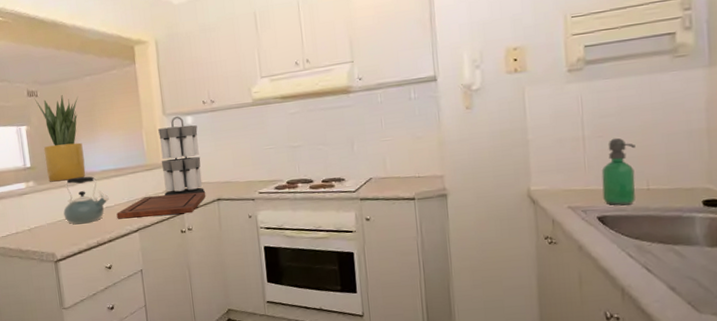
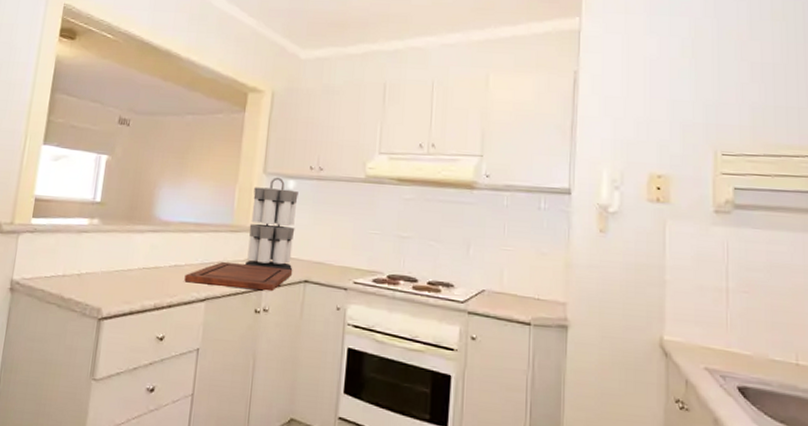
planter: present [34,95,86,182] -> none [117,127,173,226]
kettle: present [63,176,109,225] -> none [123,223,181,280]
soap dispenser: present [601,137,636,206] -> none [744,296,785,379]

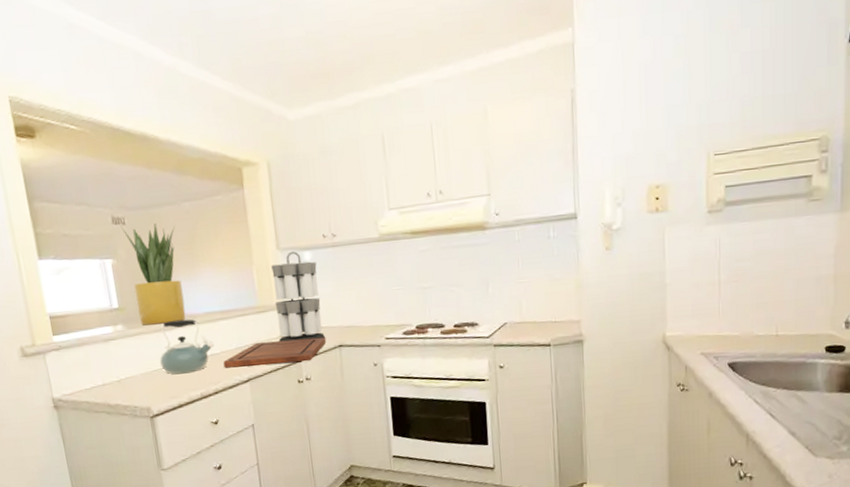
planter: none [117,127,173,226] -> present [120,223,186,326]
kettle: none [123,223,181,280] -> present [160,319,214,375]

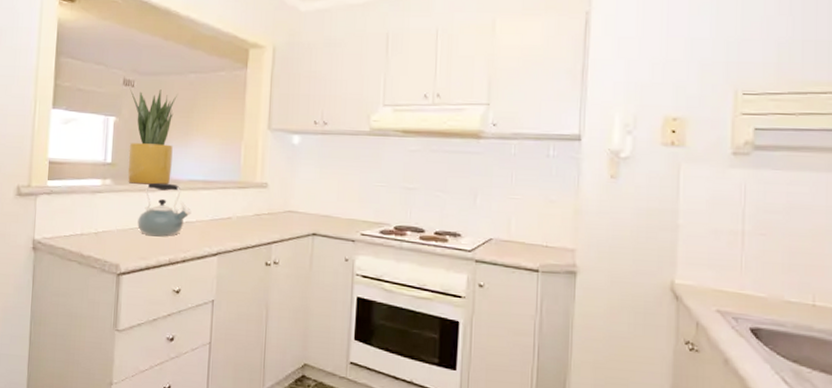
cutting board: present [223,336,327,368] -> none [196,217,301,245]
spice rack: present [271,251,325,342] -> none [254,132,304,223]

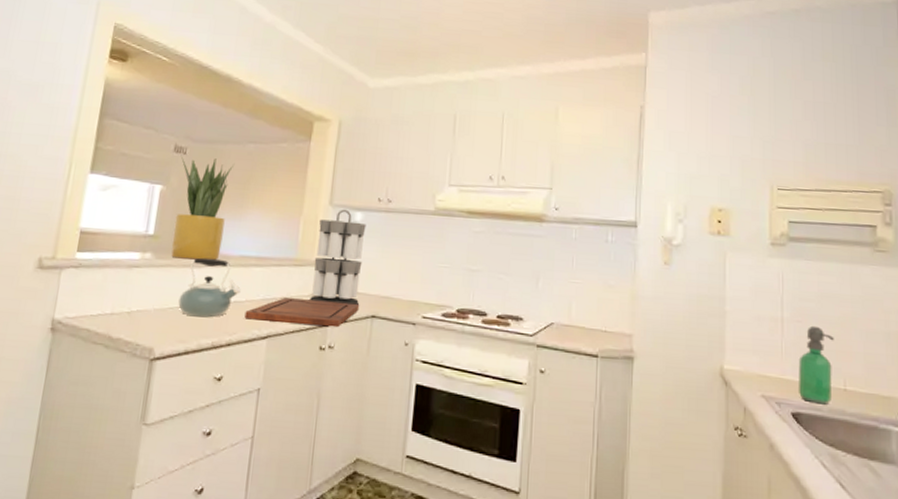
cutting board: none [196,217,301,245] -> present [244,296,360,328]
spice rack: none [254,132,304,223] -> present [310,209,366,305]
soap dispenser: none [758,238,803,320] -> present [797,325,834,405]

